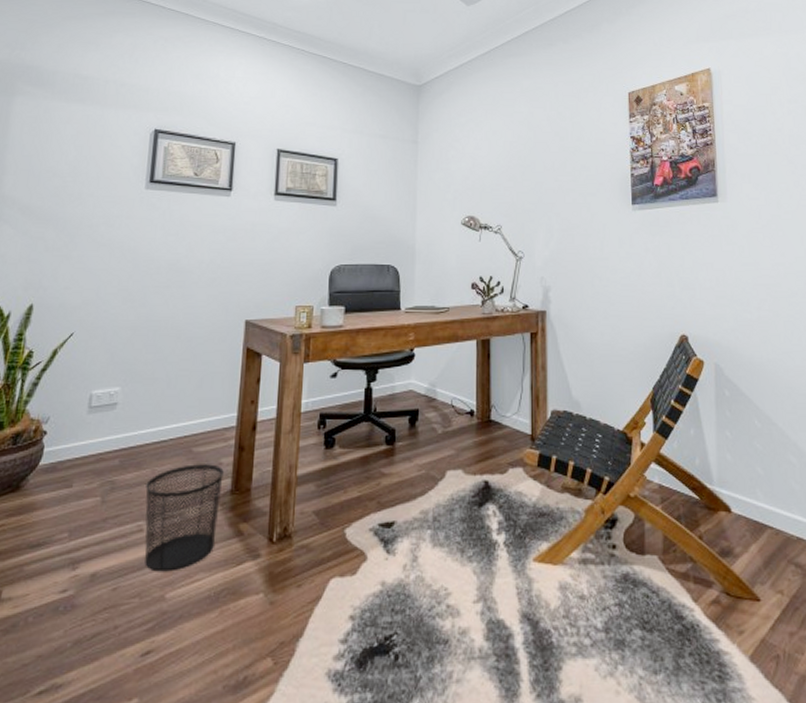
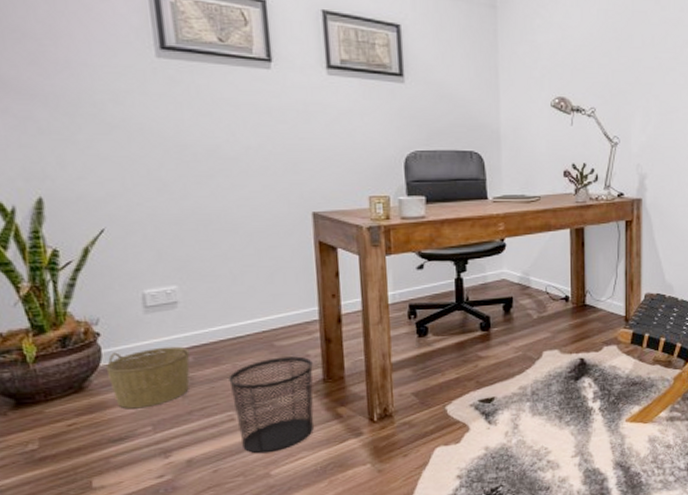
basket: none [43,448,118,512] -> present [105,346,190,409]

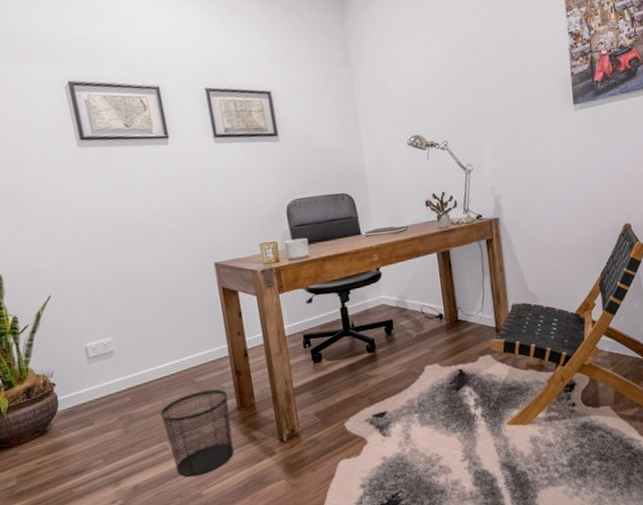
basket: present [105,346,190,409] -> none [62,389,130,447]

